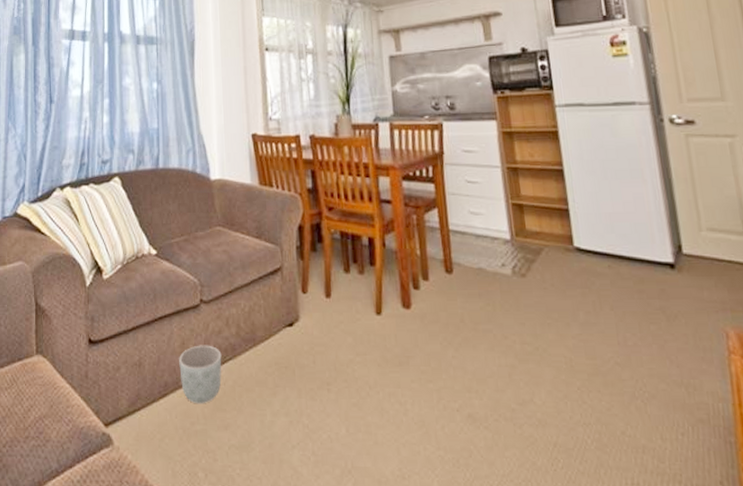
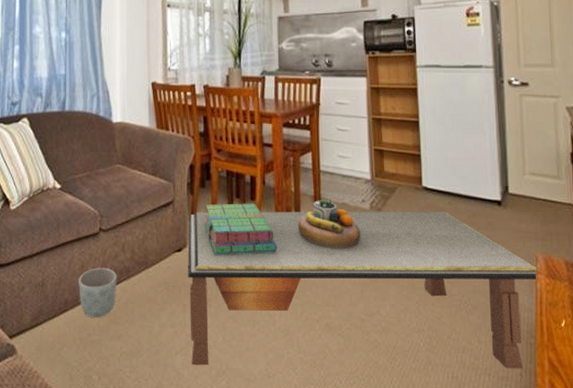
coffee table: none [299,276,730,475] -> present [188,211,538,369]
stack of books: none [317,269,405,330] -> present [204,203,278,255]
decorative bowl: none [426,263,503,323] -> present [297,199,361,249]

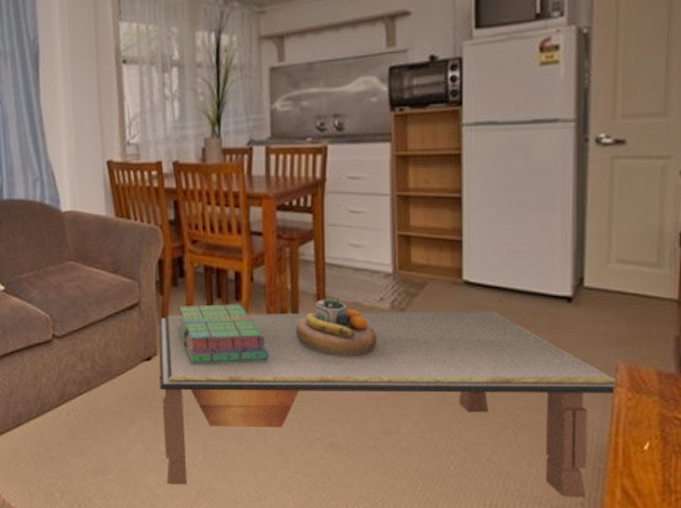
planter: present [79,268,117,318] -> none [32,378,77,433]

